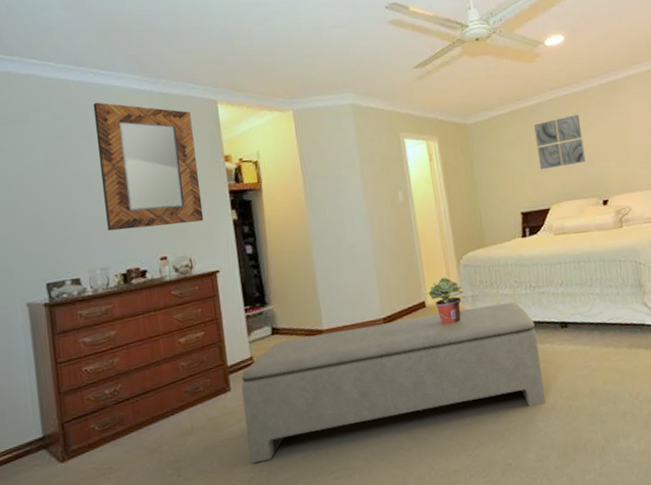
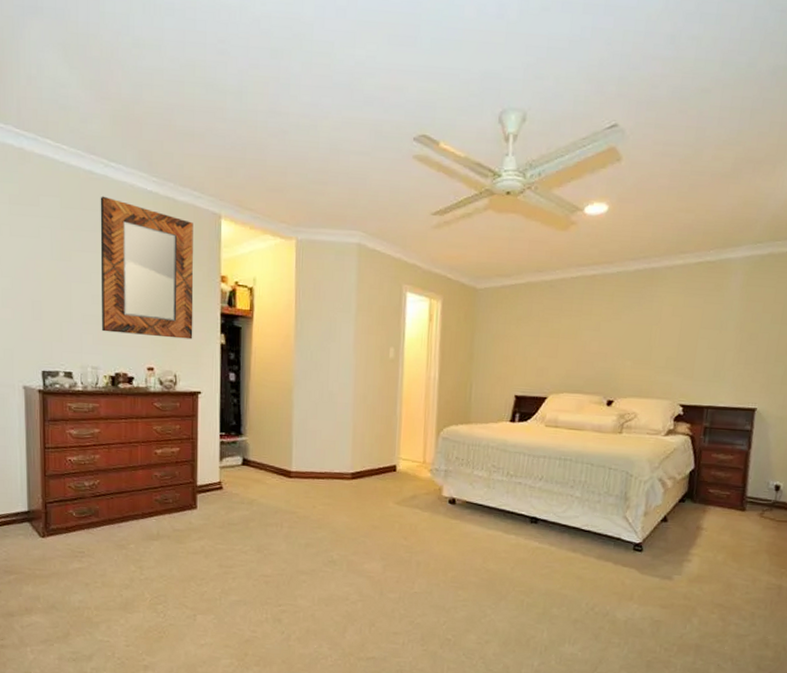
bench: present [241,302,546,463] -> none [206,473,504,592]
potted plant: present [428,277,464,325] -> none [401,445,438,494]
wall art: present [534,115,586,170] -> none [546,299,603,355]

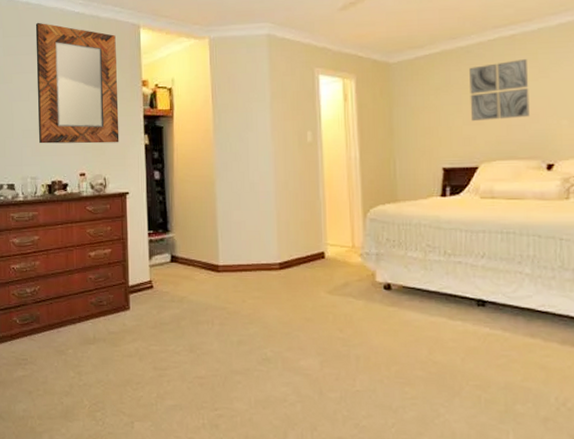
wall art: none [546,299,603,355] -> present [469,59,530,122]

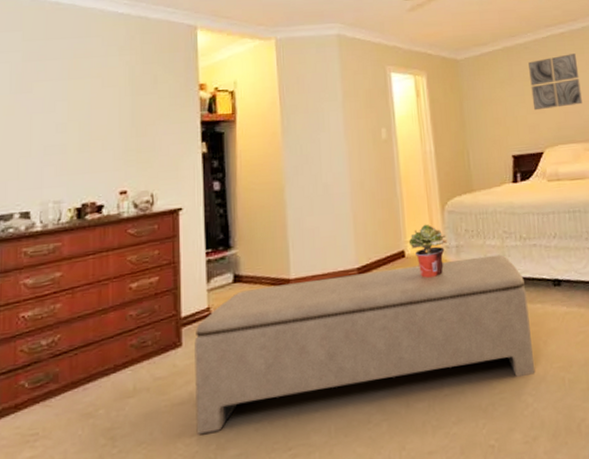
home mirror: present [35,22,119,144] -> none [66,24,171,161]
bench: none [139,267,450,387] -> present [194,254,536,434]
potted plant: none [329,229,368,281] -> present [408,223,448,278]

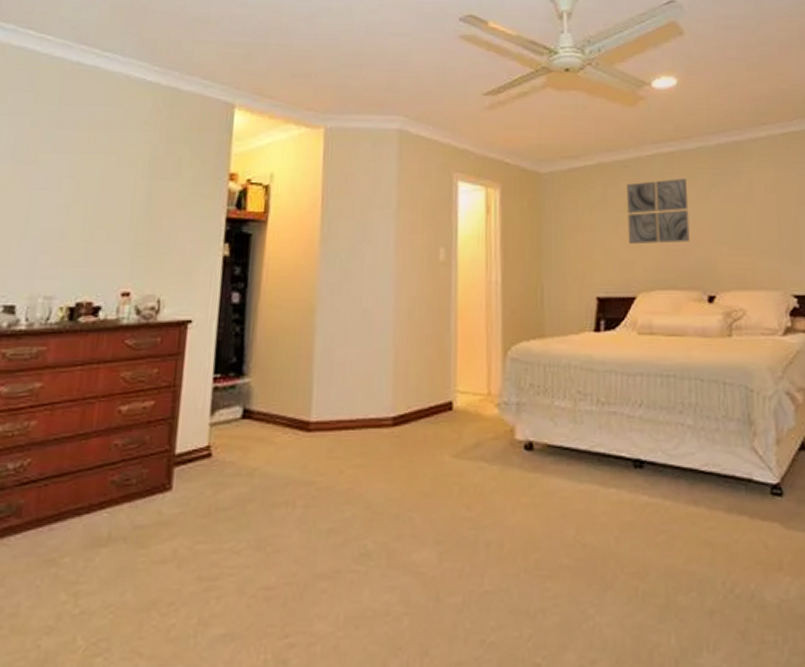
bench: present [194,254,536,434] -> none [176,420,601,603]
potted plant: present [408,223,448,278] -> none [458,371,507,439]

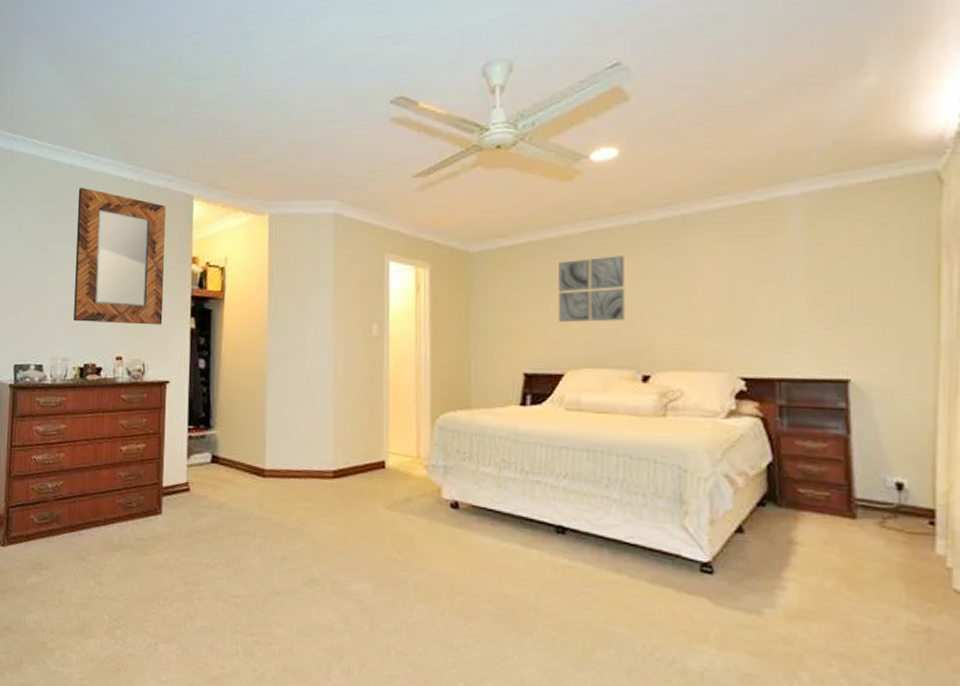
home mirror: none [66,88,200,253] -> present [74,187,166,325]

